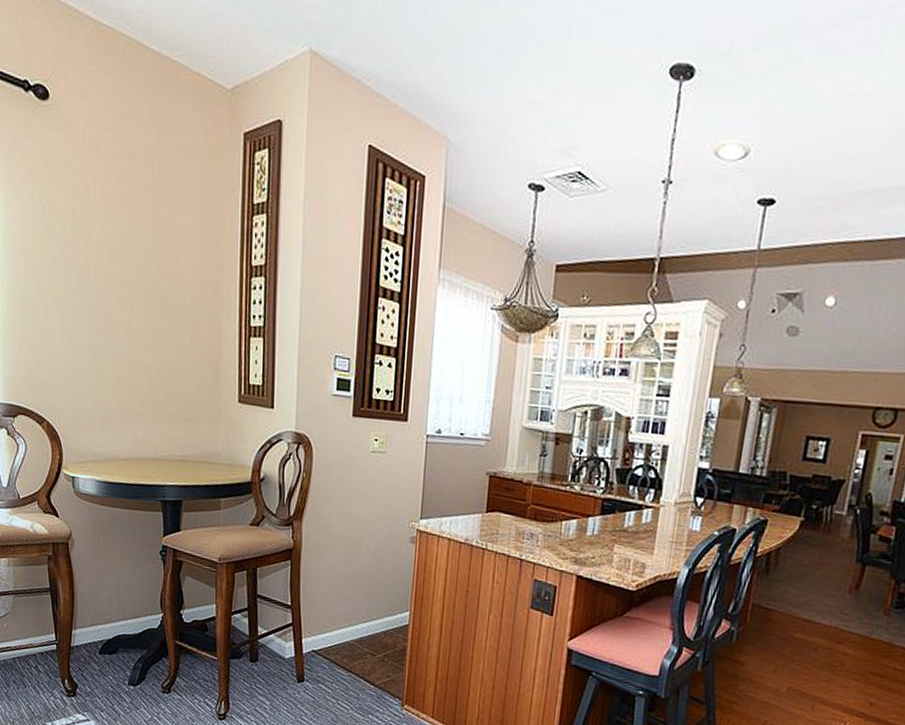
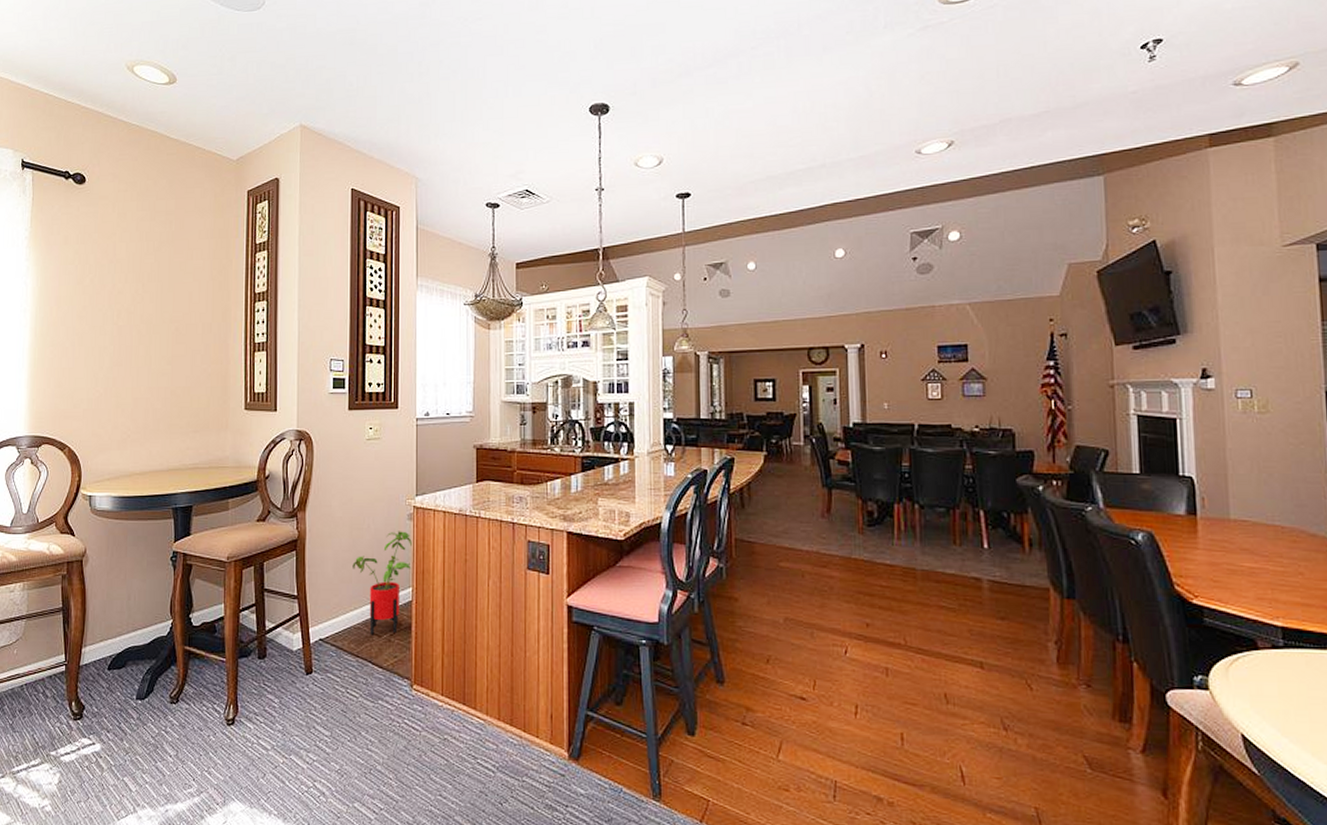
house plant: none [349,553,413,654] -> present [352,531,412,635]

